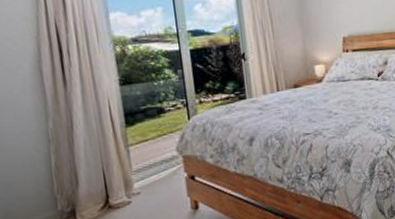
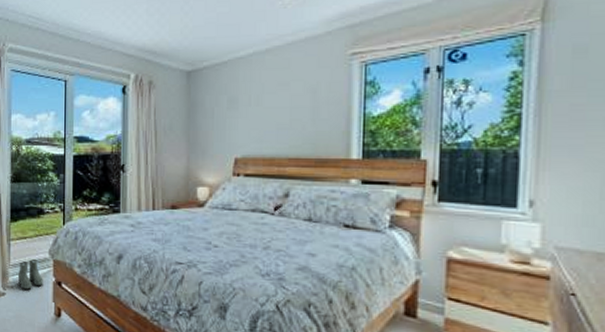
boots: none [143,160,175,192] -> present [17,259,43,290]

